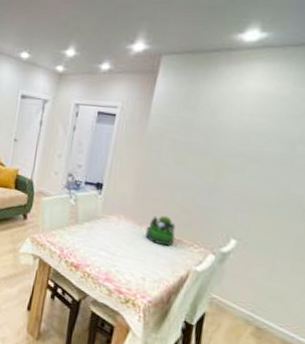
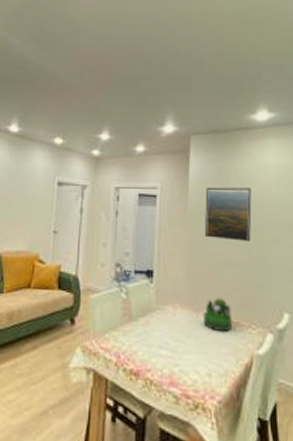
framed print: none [159,110,221,168] -> present [204,187,252,241]

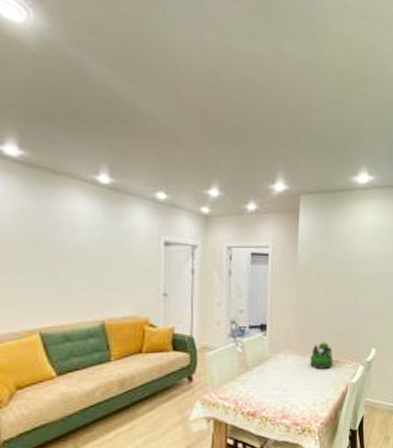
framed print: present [204,187,252,241] -> none [311,245,351,293]

